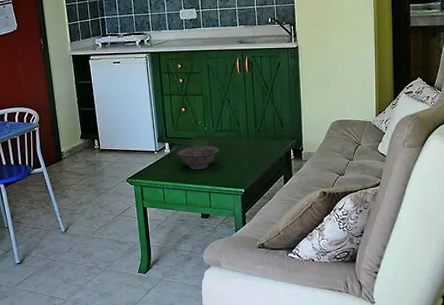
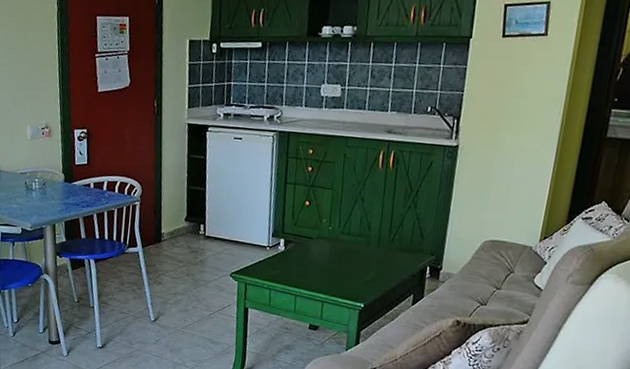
decorative bowl: present [176,146,219,170] -> none [291,246,342,275]

